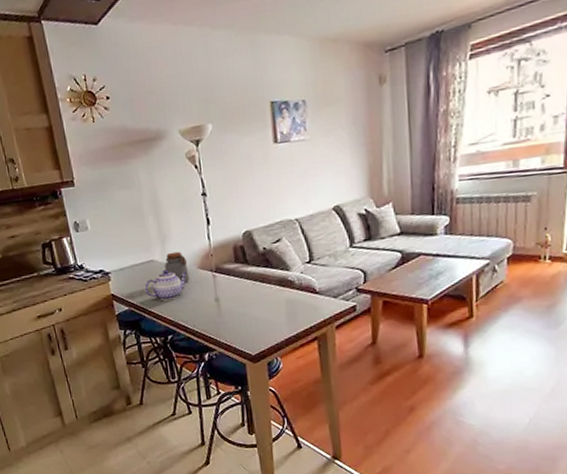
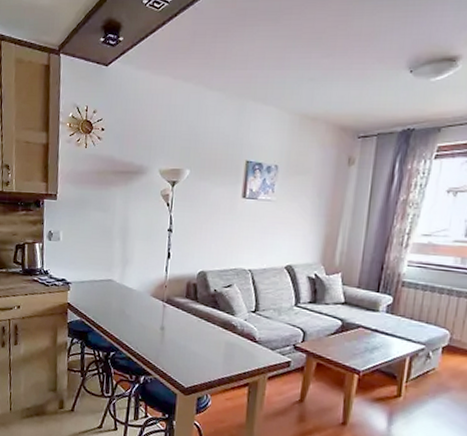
teapot: present [144,269,188,301] -> none [98,290,141,320]
jar: present [165,251,190,284] -> none [121,276,142,308]

